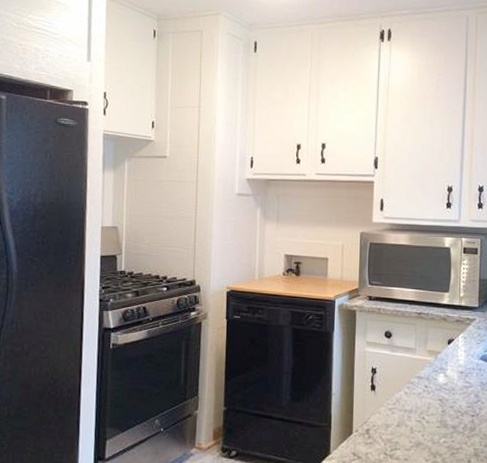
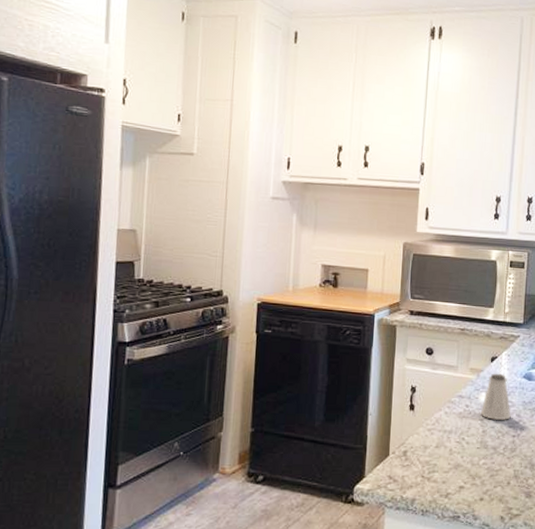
saltshaker: none [439,355,469,400] -> present [480,373,511,420]

